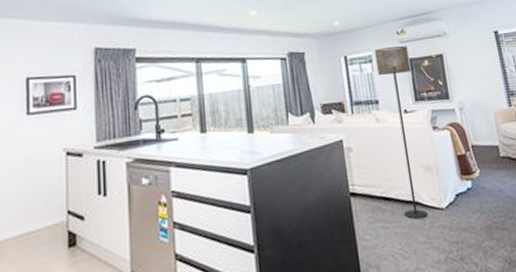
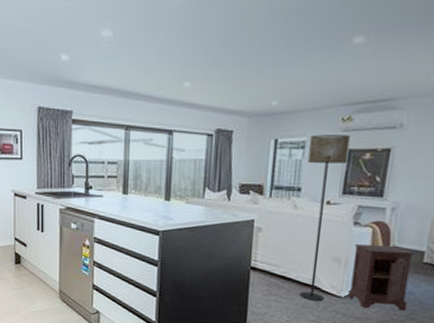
nightstand: none [440,145,503,216] -> present [348,244,414,311]

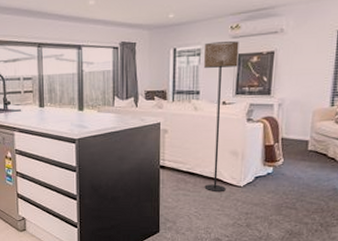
nightstand: present [348,244,414,311] -> none [246,138,300,195]

